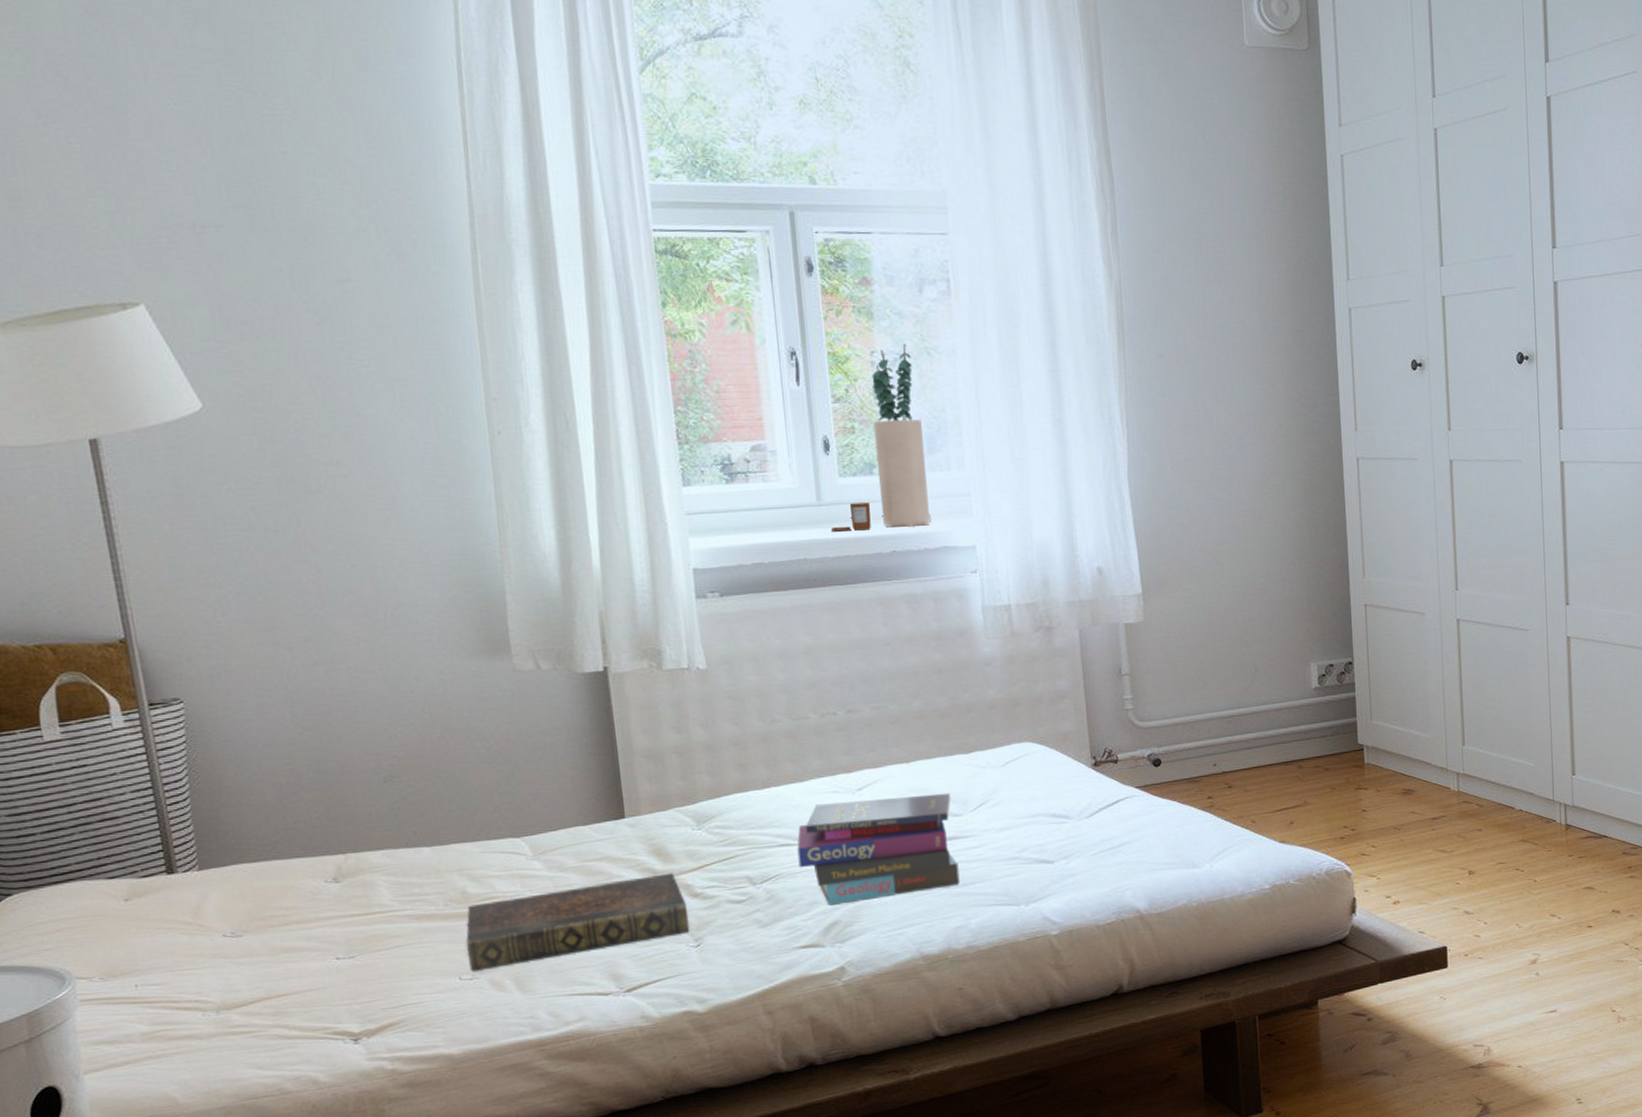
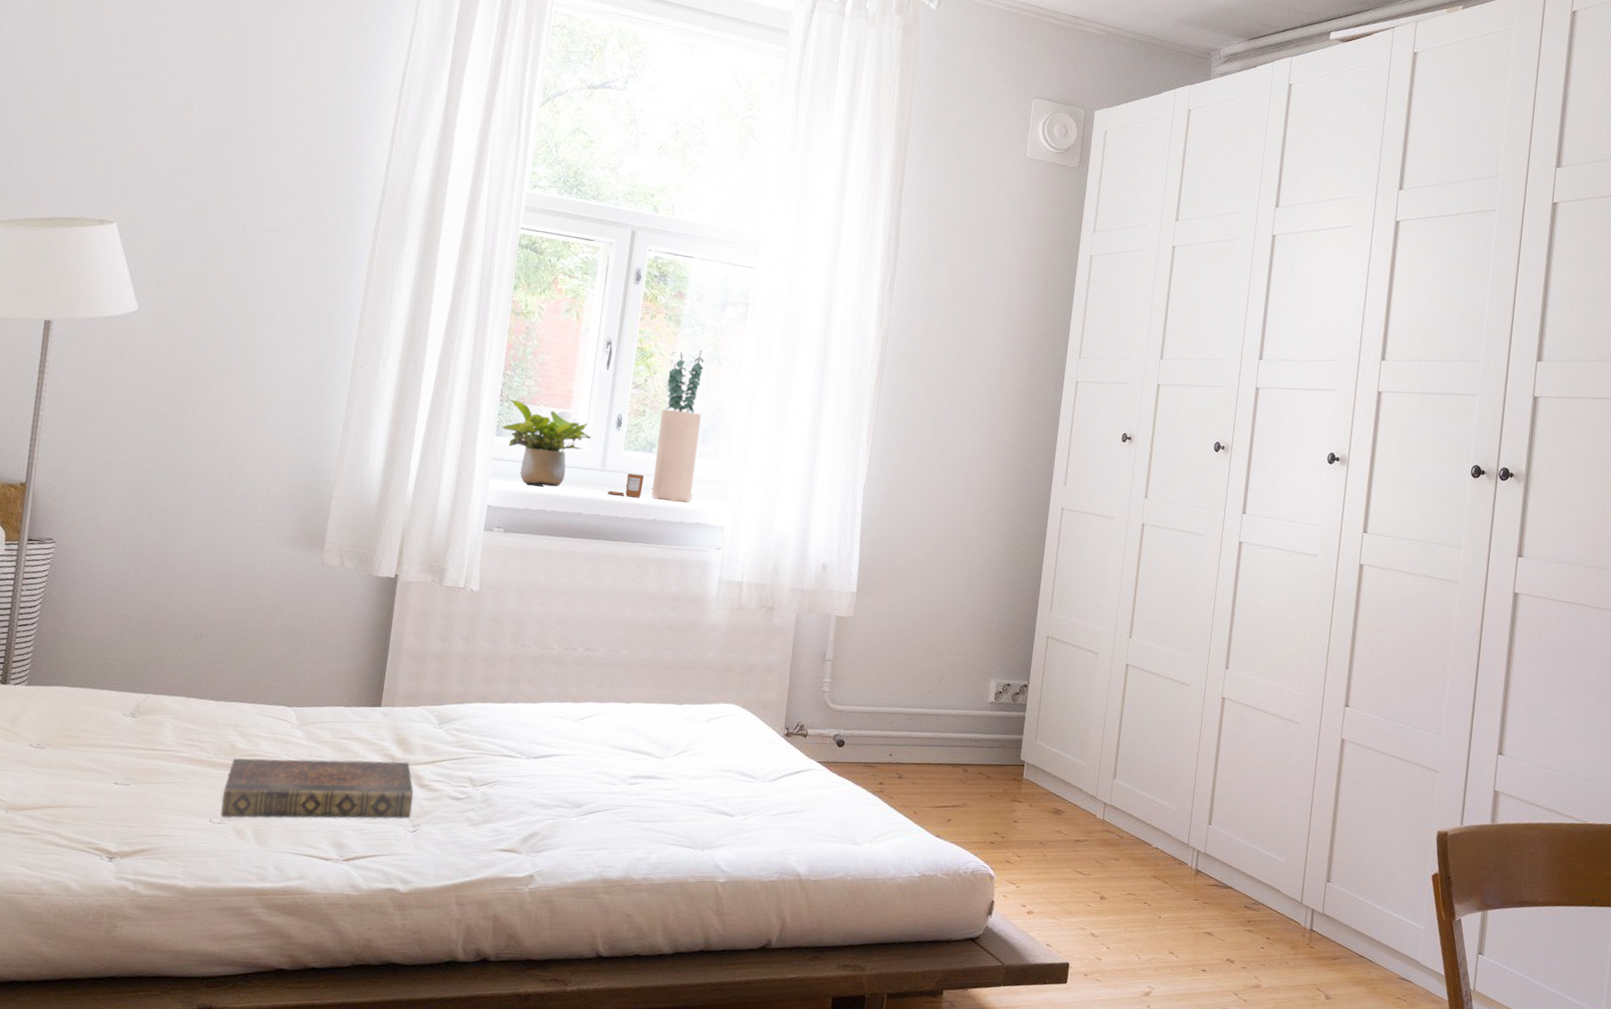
potted plant: none [688,440,798,539] -> present [502,399,592,487]
books: present [797,793,960,905] -> none [515,725,658,820]

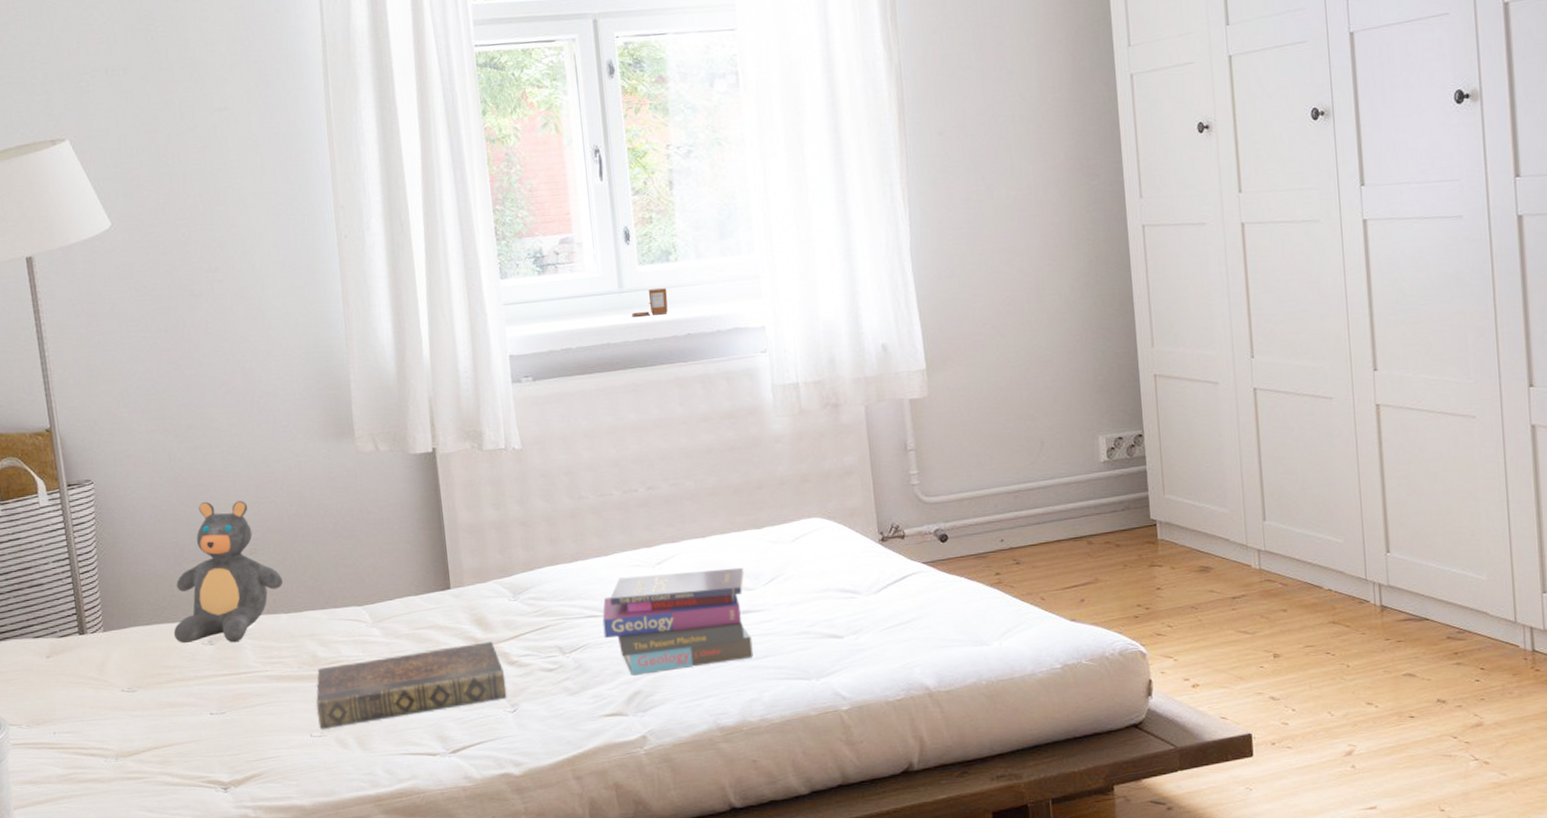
stuffed animal: none [97,581,221,719] -> present [173,501,284,644]
potted plant: present [502,399,592,487] -> none [505,235,602,326]
books: none [515,725,658,820] -> present [602,567,753,675]
vase: present [652,350,704,503] -> none [667,135,722,312]

